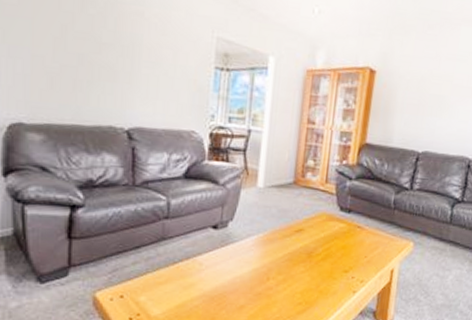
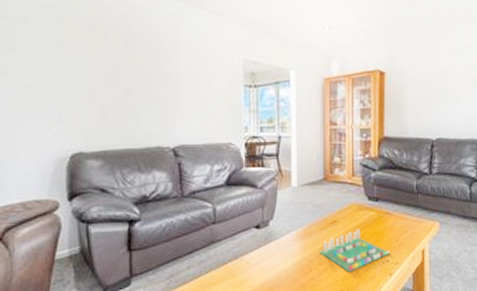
board game: none [280,240,357,286] -> present [319,229,390,273]

